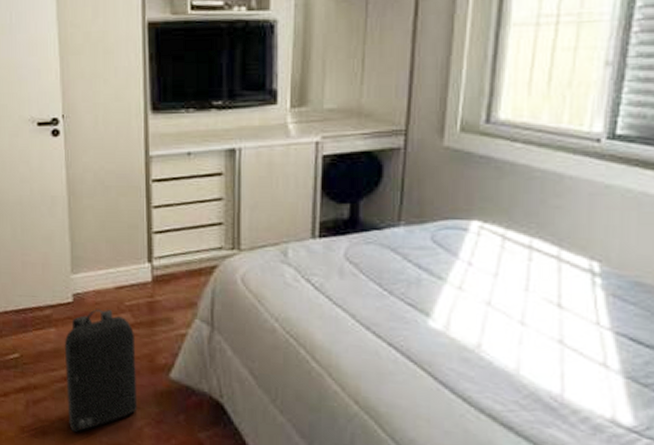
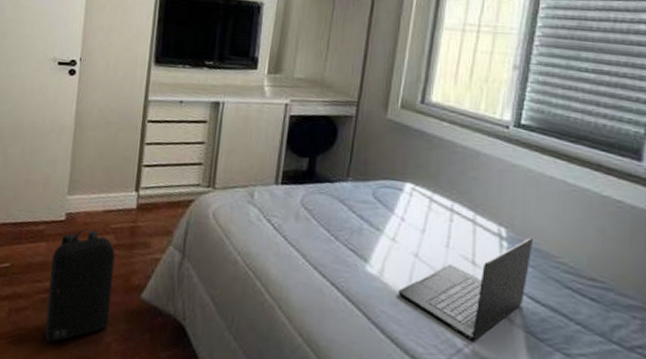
laptop: none [468,270,635,393] -> present [397,237,534,341]

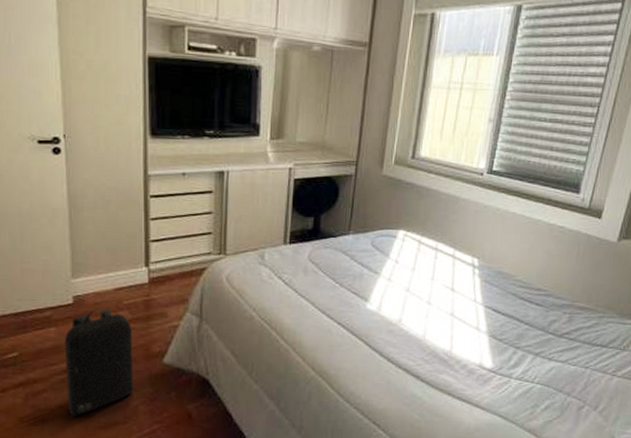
laptop: present [397,237,534,341] -> none [393,264,499,349]

